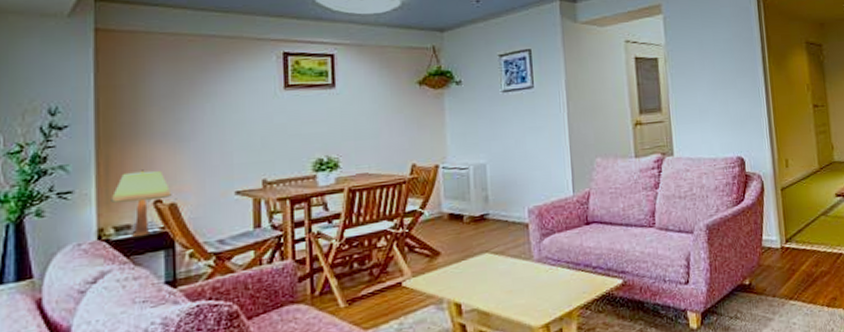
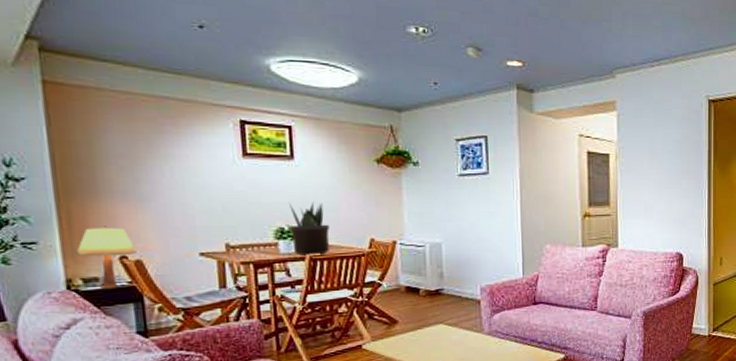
planter: none [329,130,370,187] -> present [289,203,330,256]

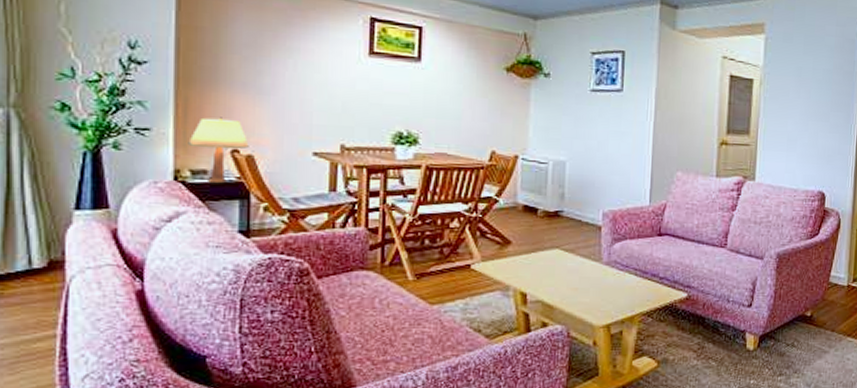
planter: present [289,203,330,256] -> none [409,107,450,164]

